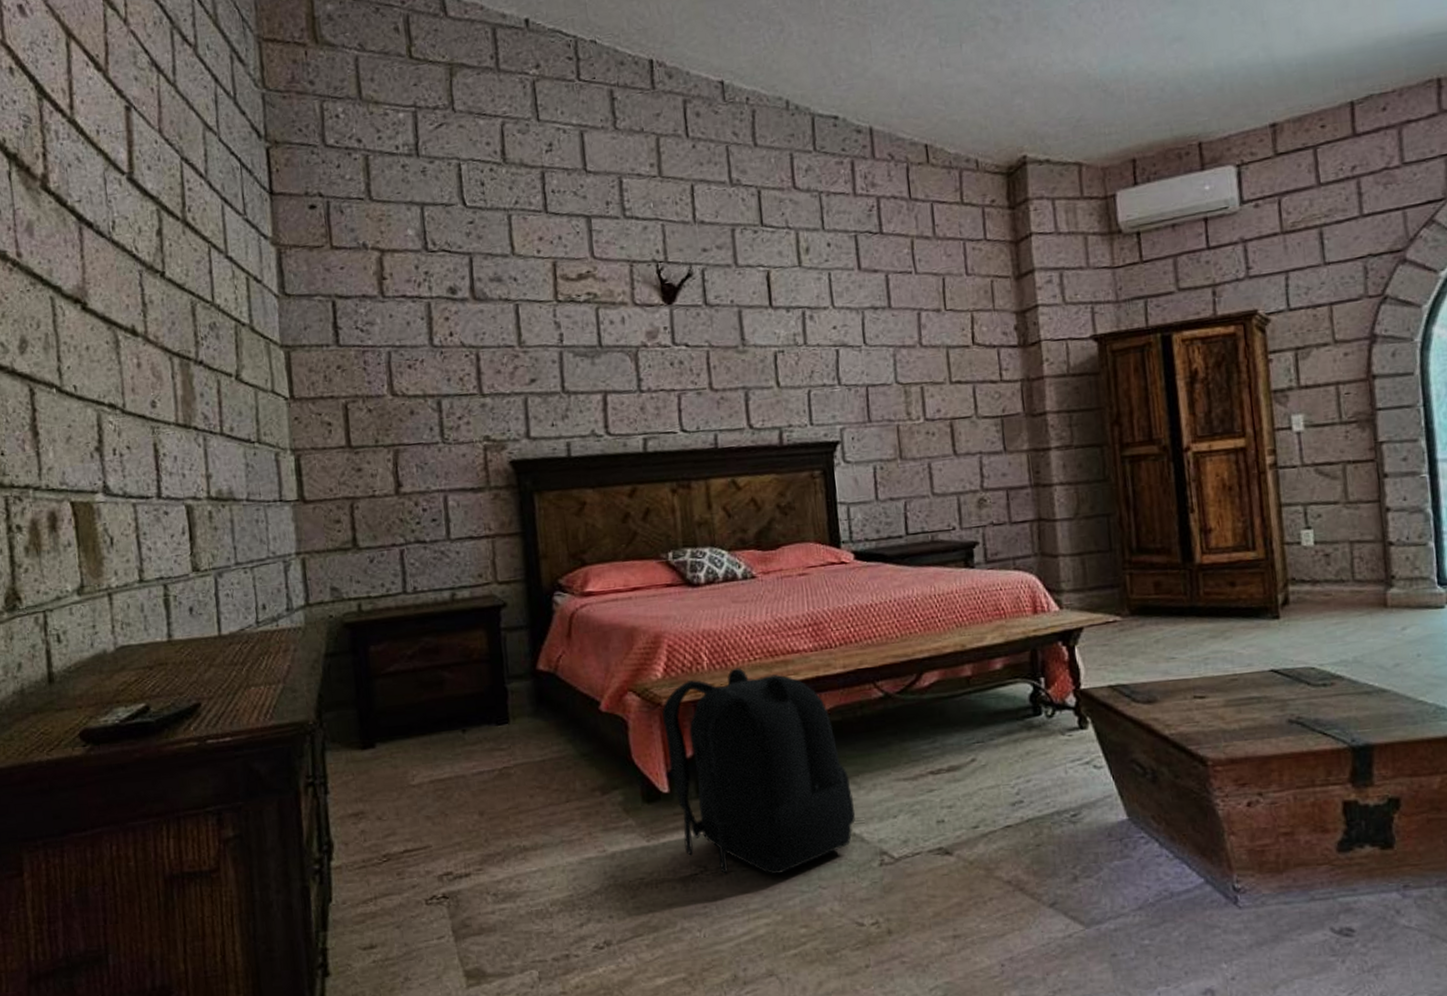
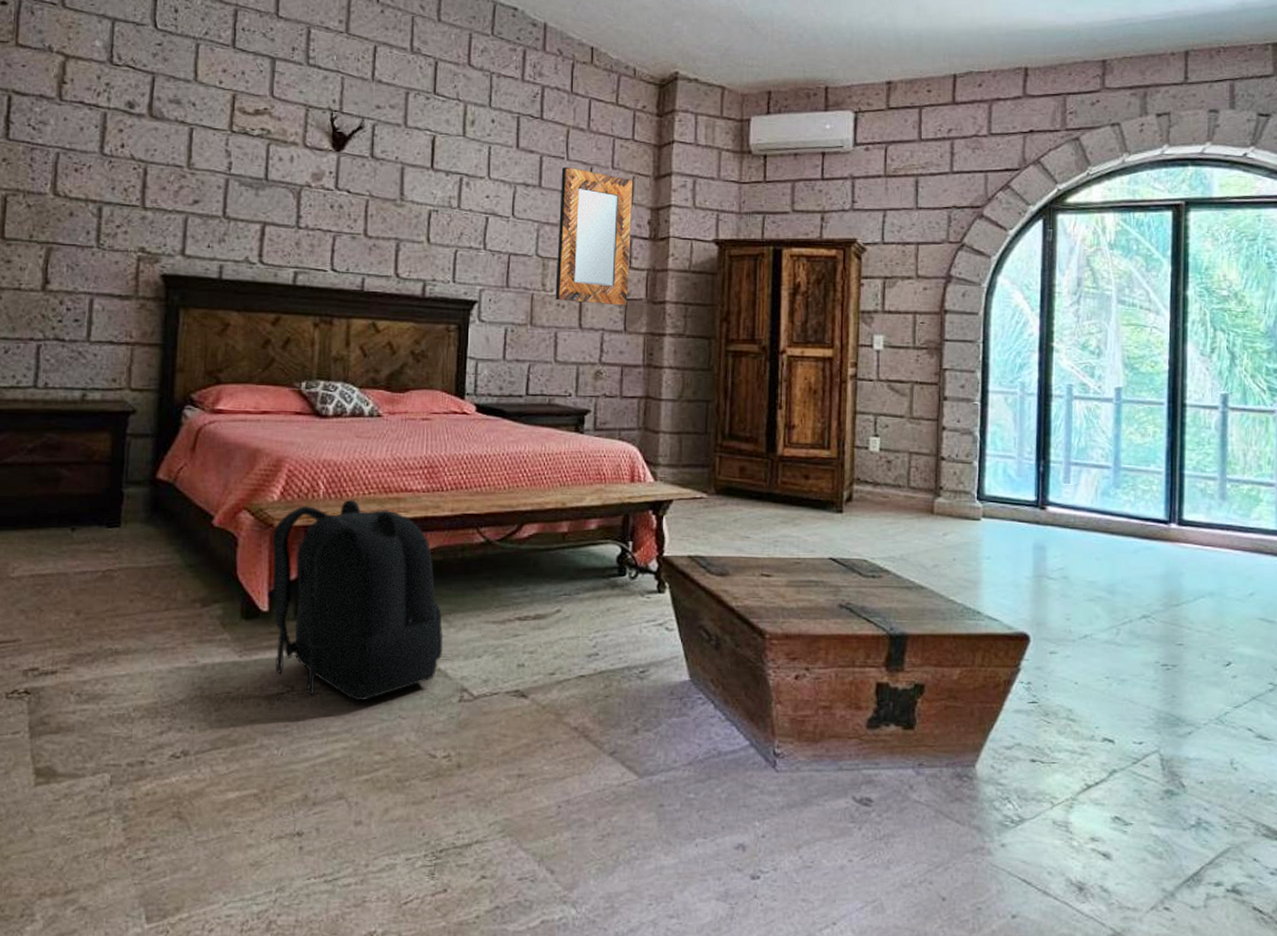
home mirror: none [910,281,1004,429] -> present [555,166,632,306]

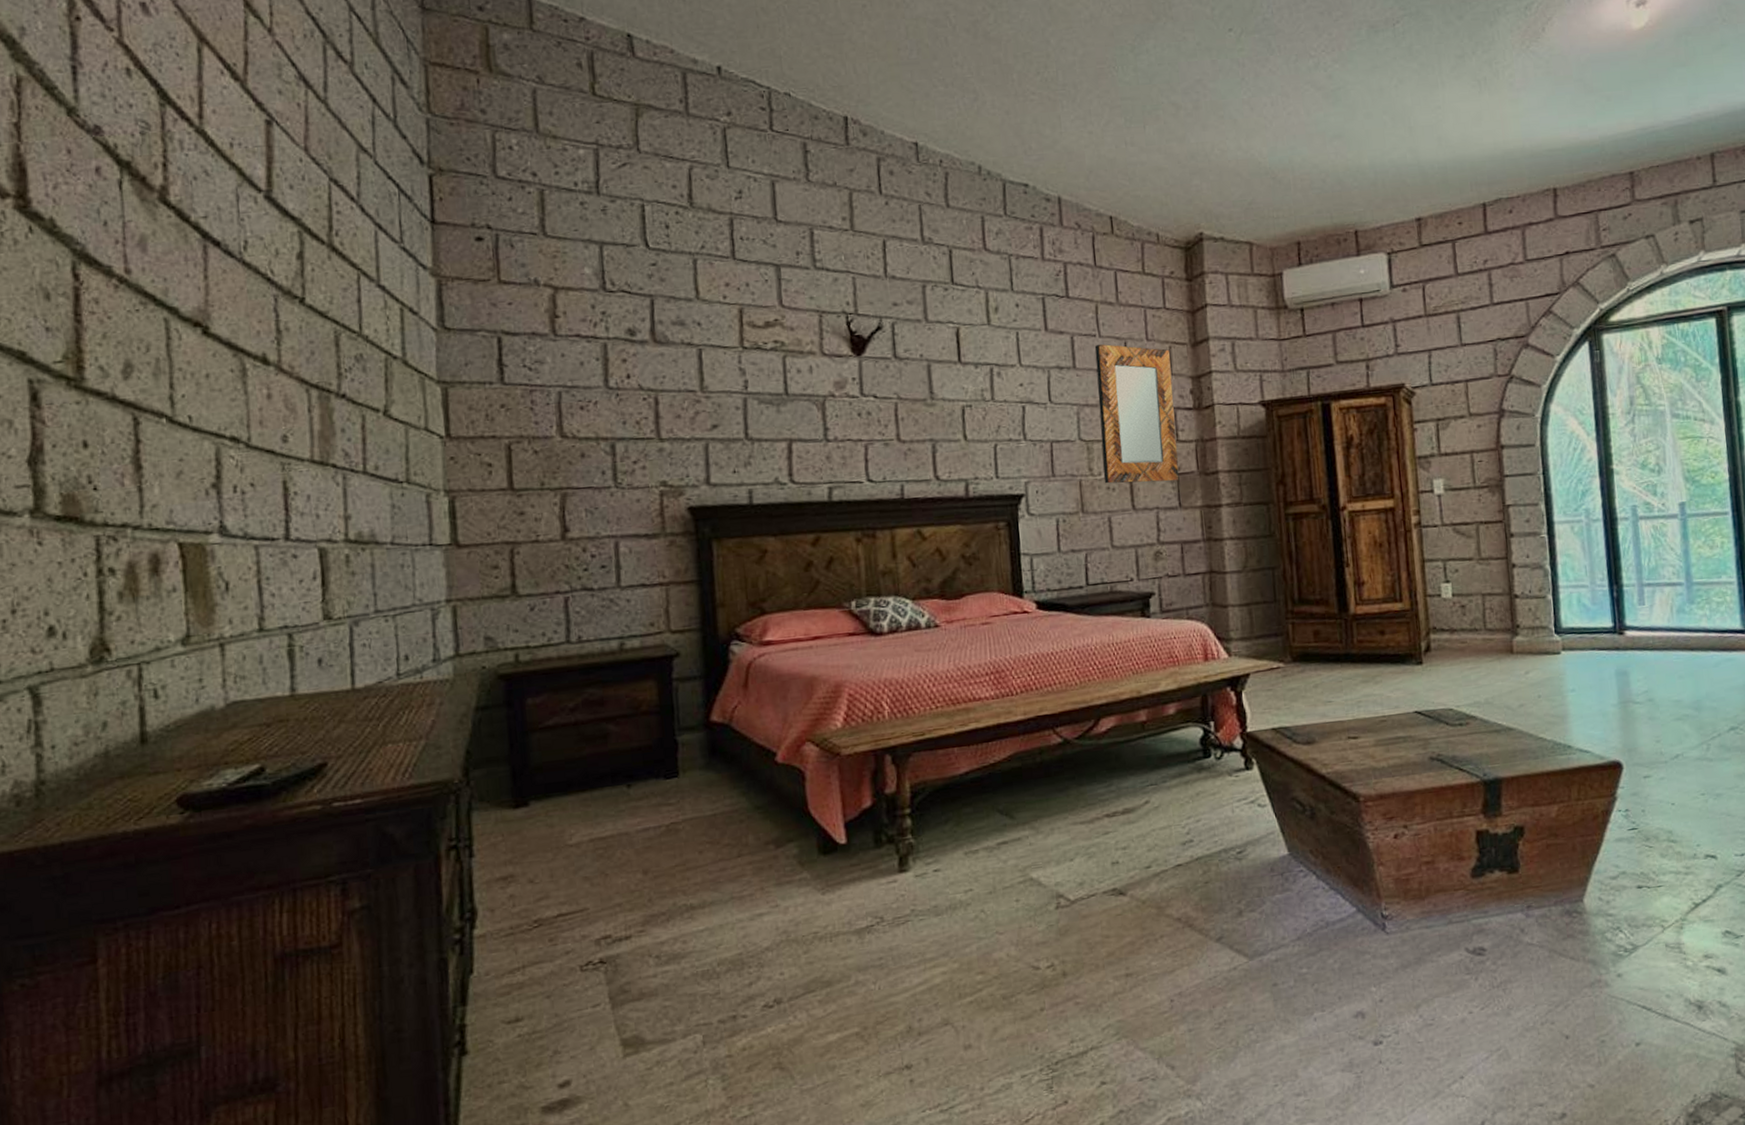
backpack: present [272,499,443,701] -> none [841,716,1034,925]

